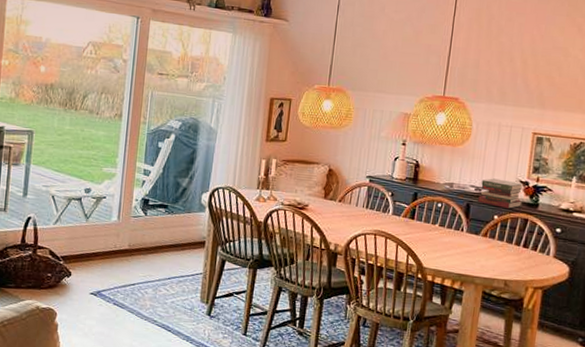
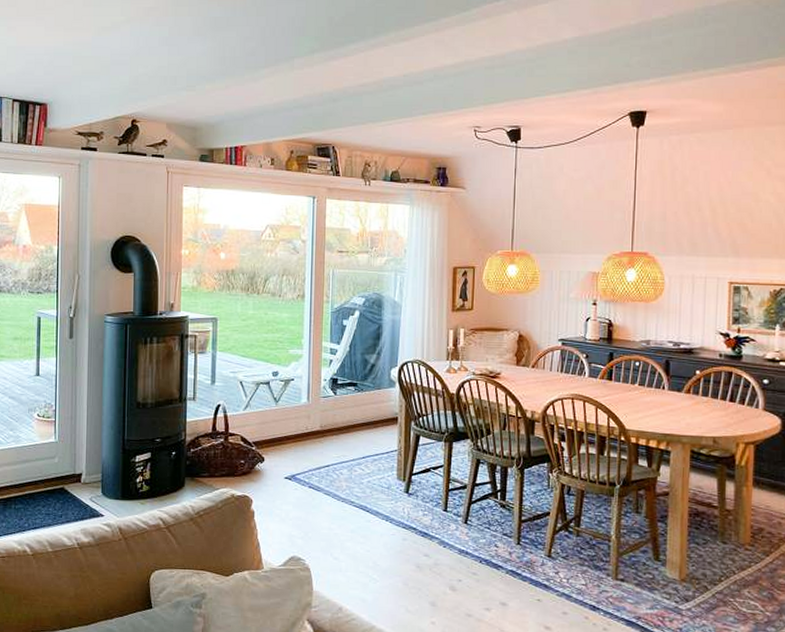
books: present [478,178,523,209] -> none [677,332,724,362]

